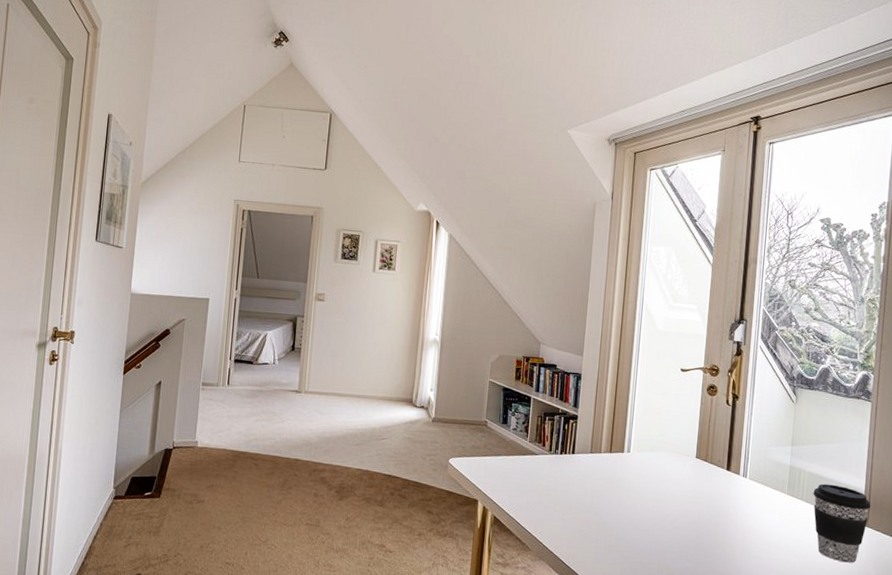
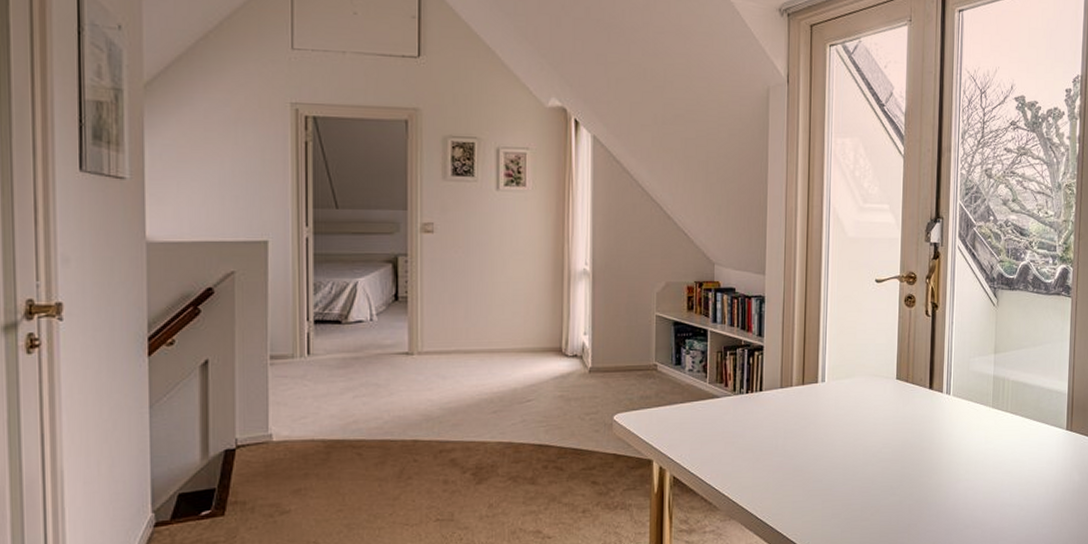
coffee cup: present [813,483,871,563] -> none [1018,390,1074,472]

